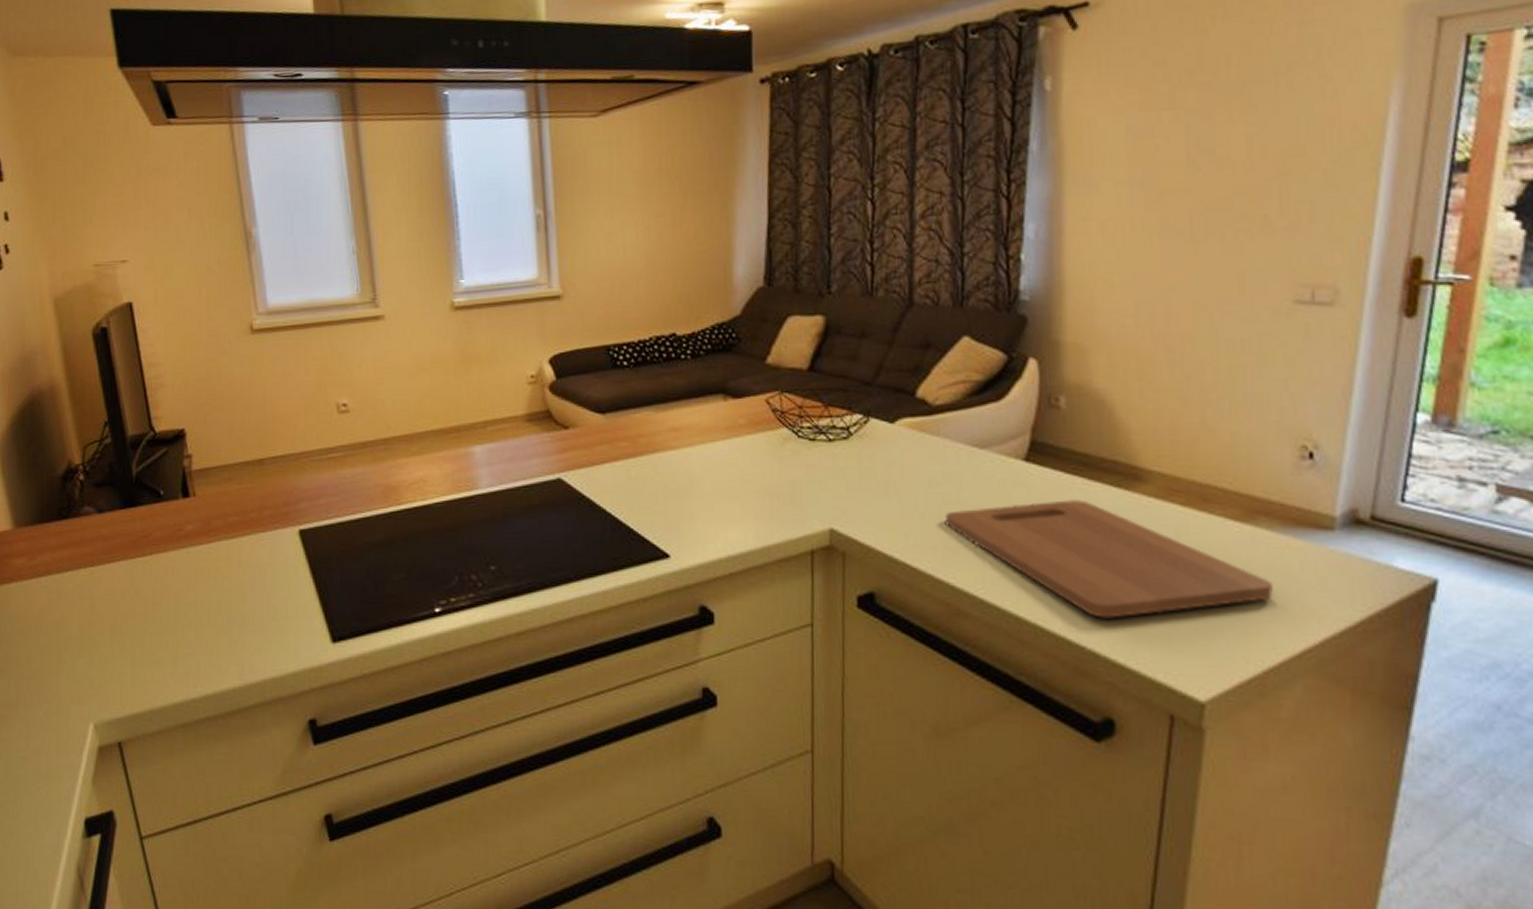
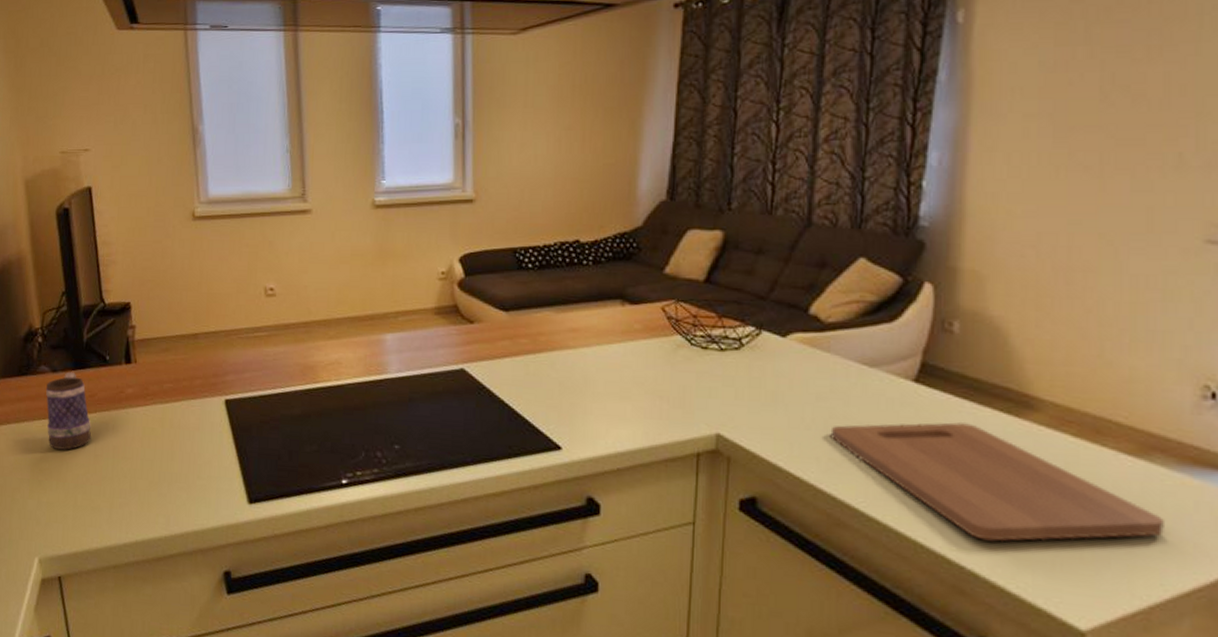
mug: none [92,511,148,599] -> present [46,371,92,450]

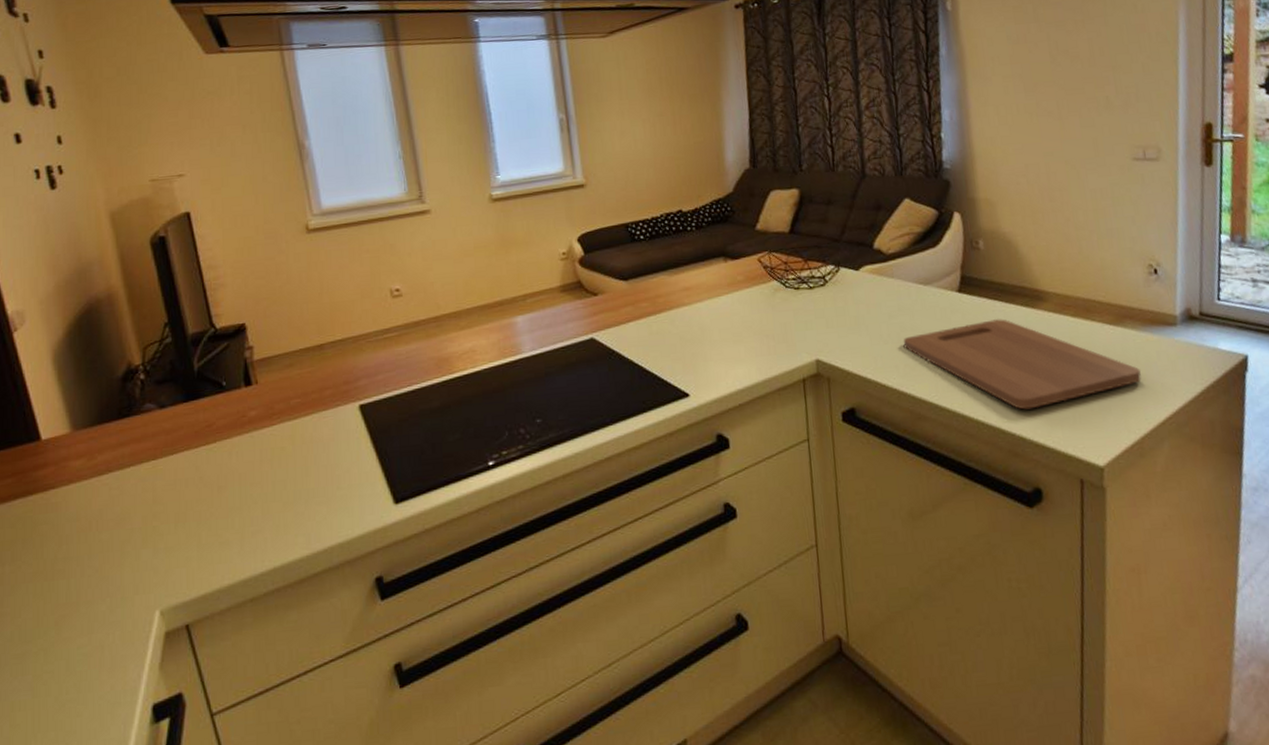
mug: present [46,371,92,450] -> none [154,404,213,490]

